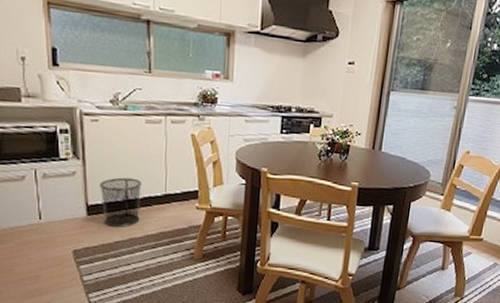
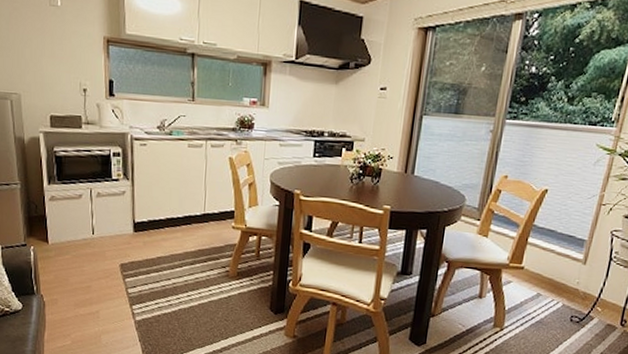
waste bin: present [99,177,143,227] -> none [145,197,184,244]

